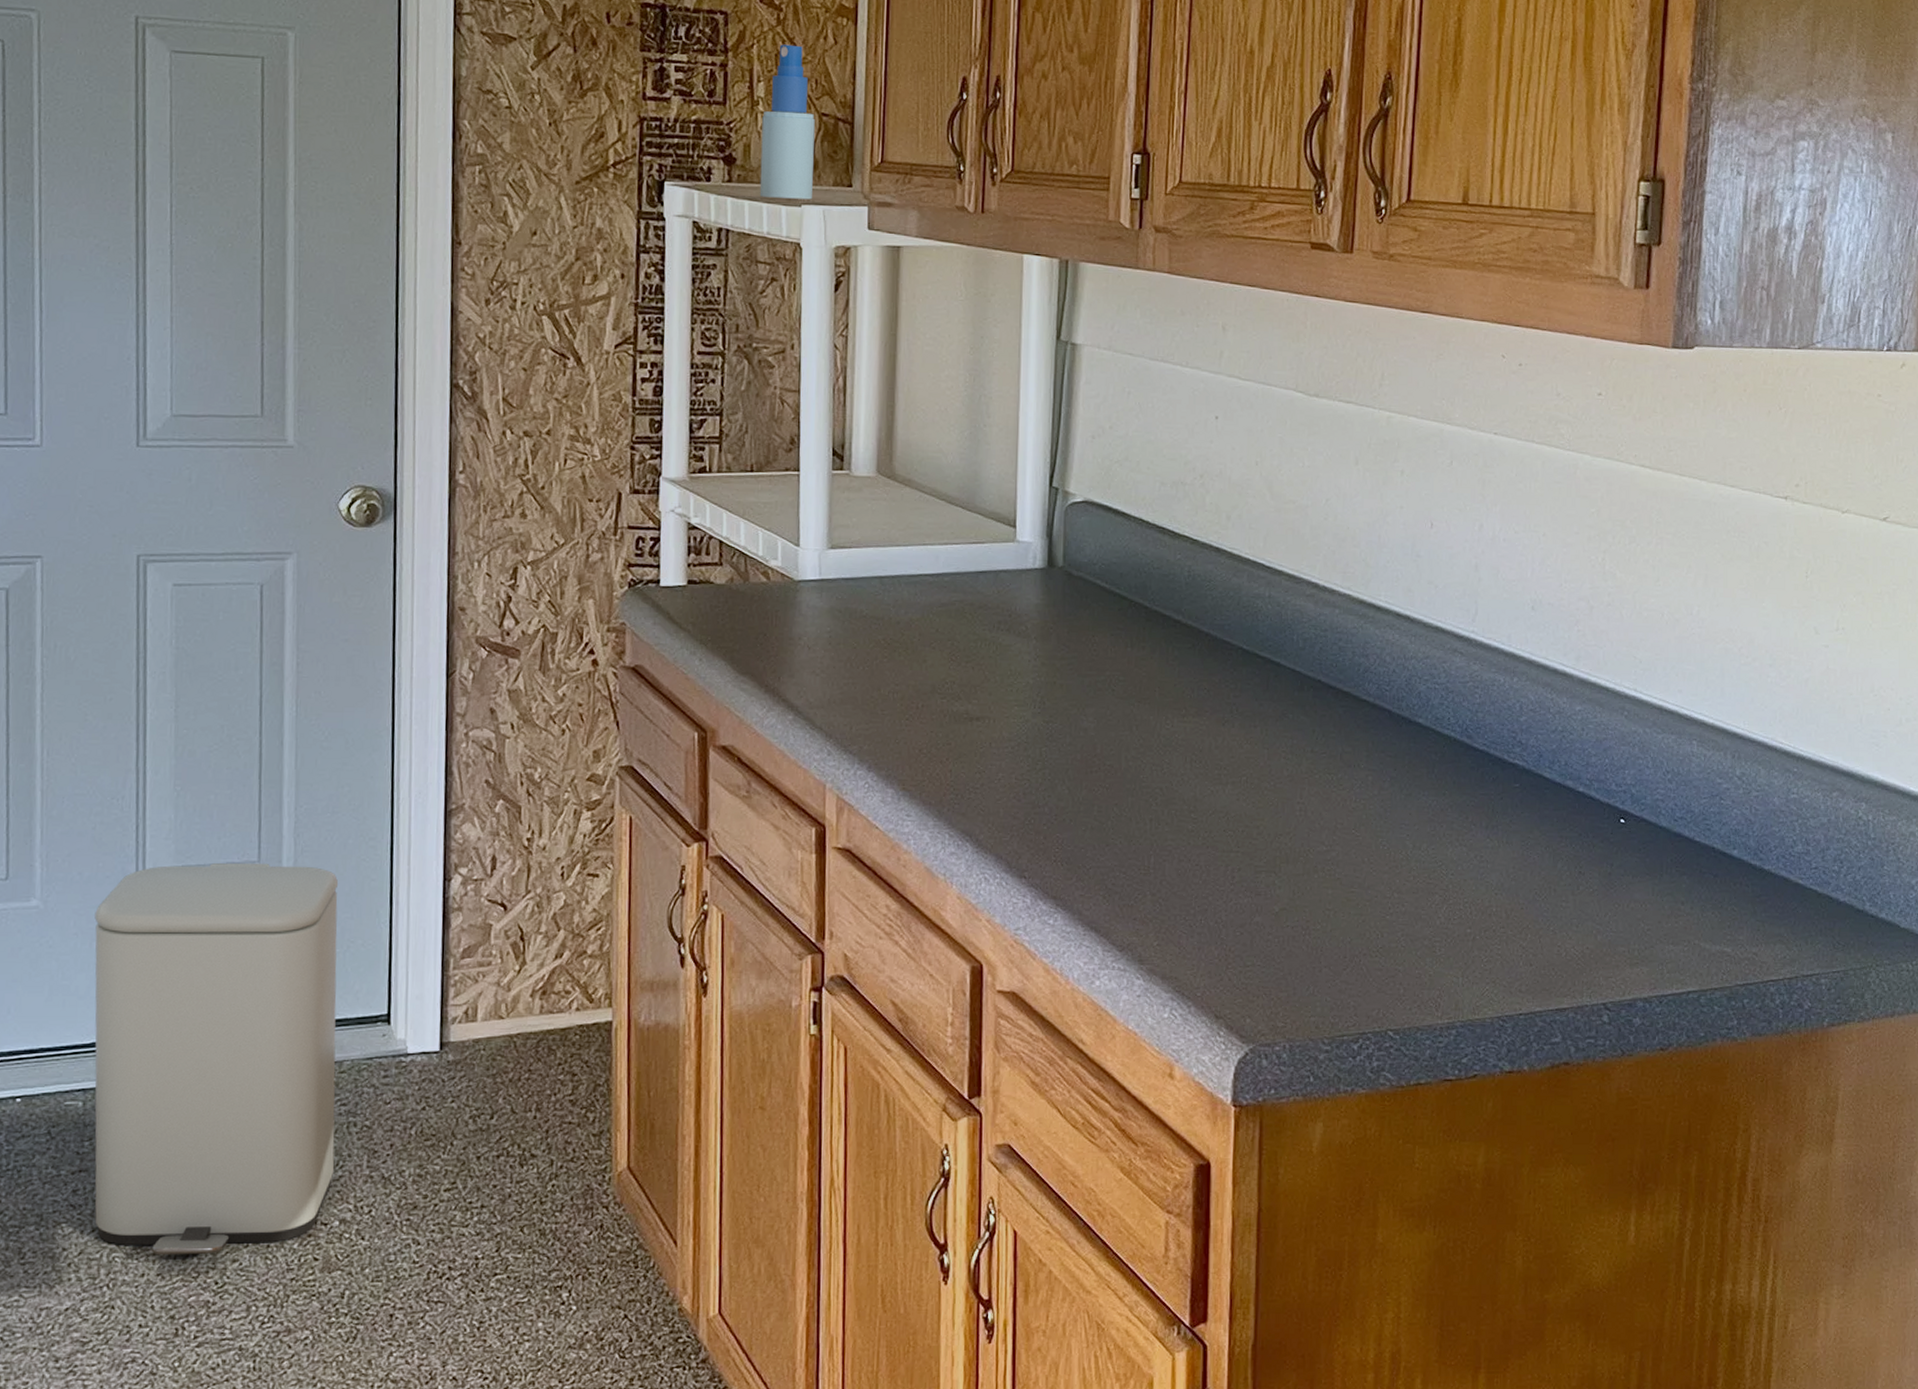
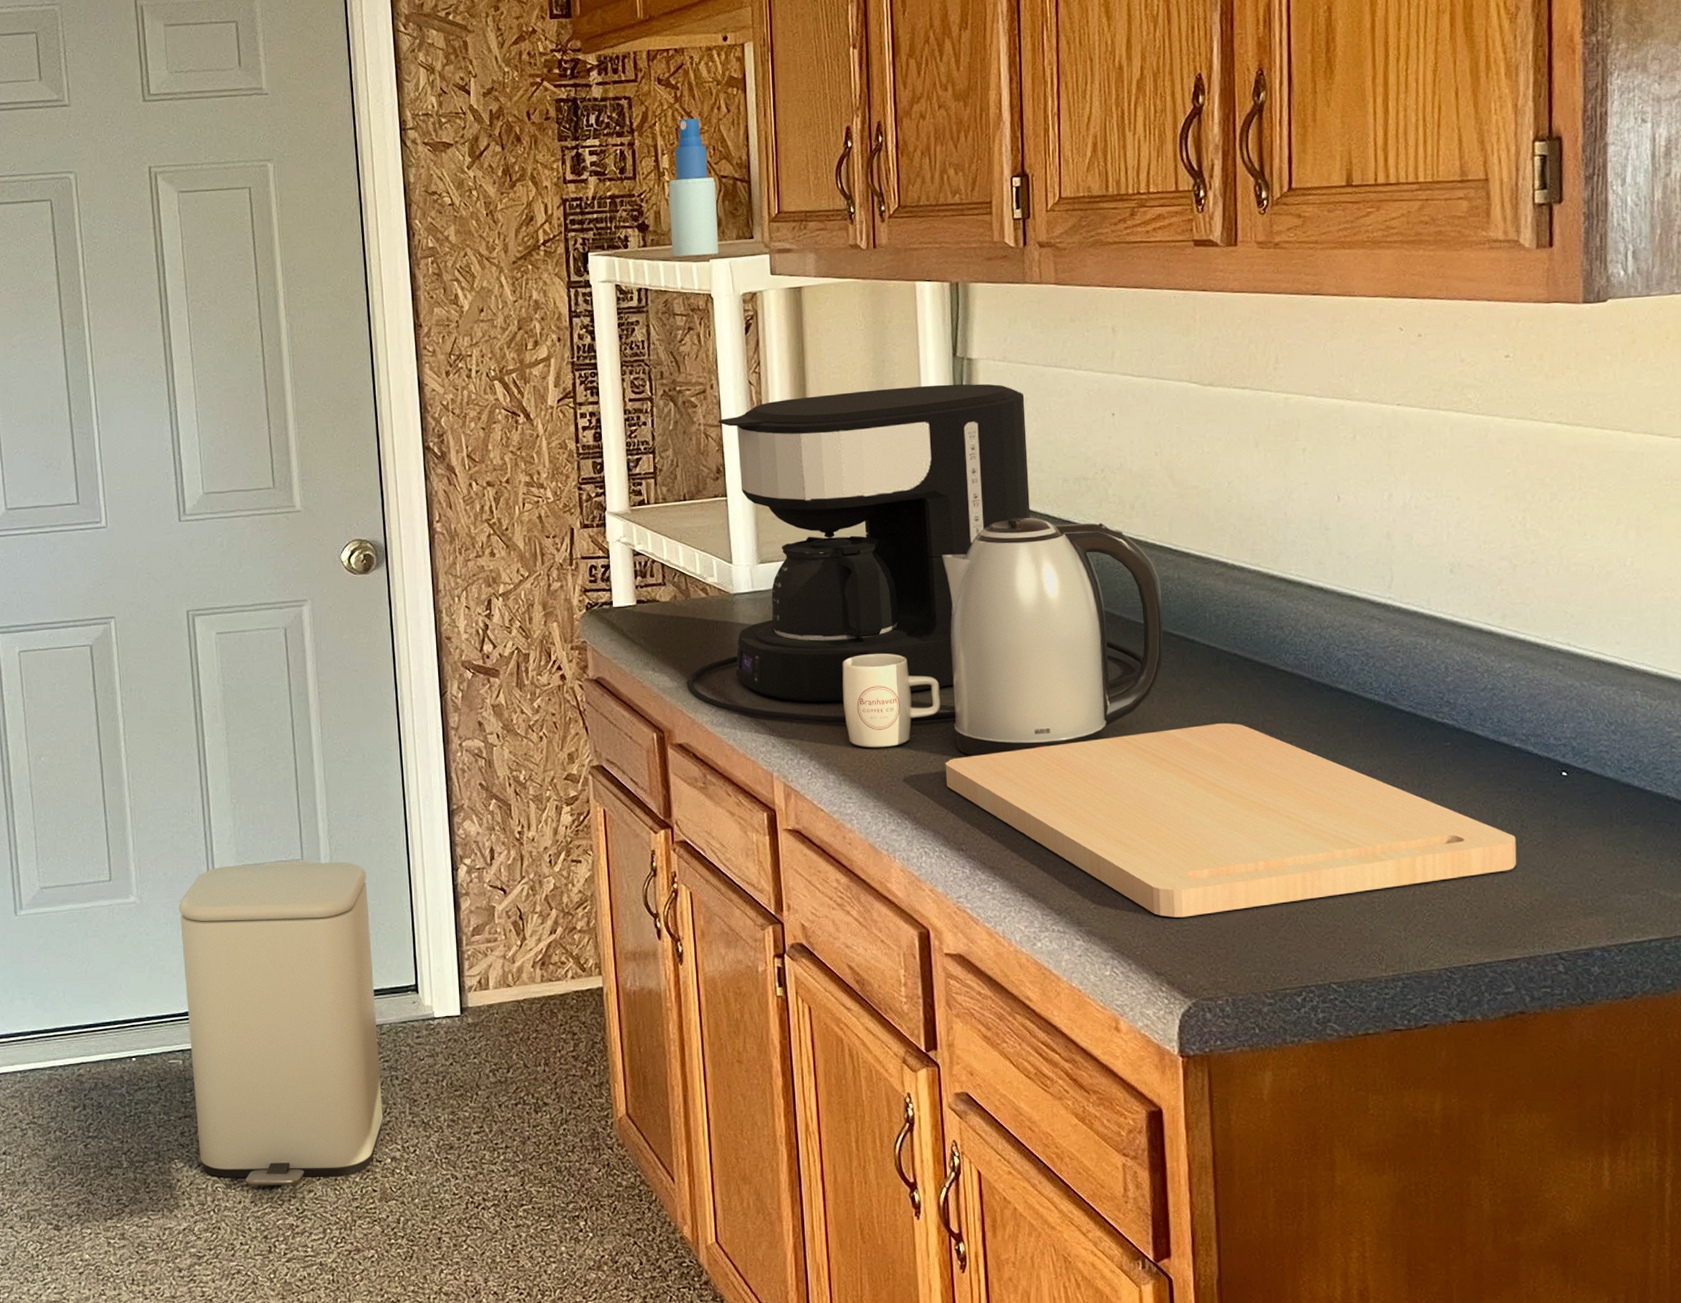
coffee maker: none [737,367,1228,735] -> present [687,383,1144,724]
mug: none [909,656,1015,762] -> present [842,653,941,748]
cutting board: none [1013,753,1573,957] -> present [945,723,1517,918]
kettle: none [1026,519,1251,776] -> present [942,517,1164,757]

